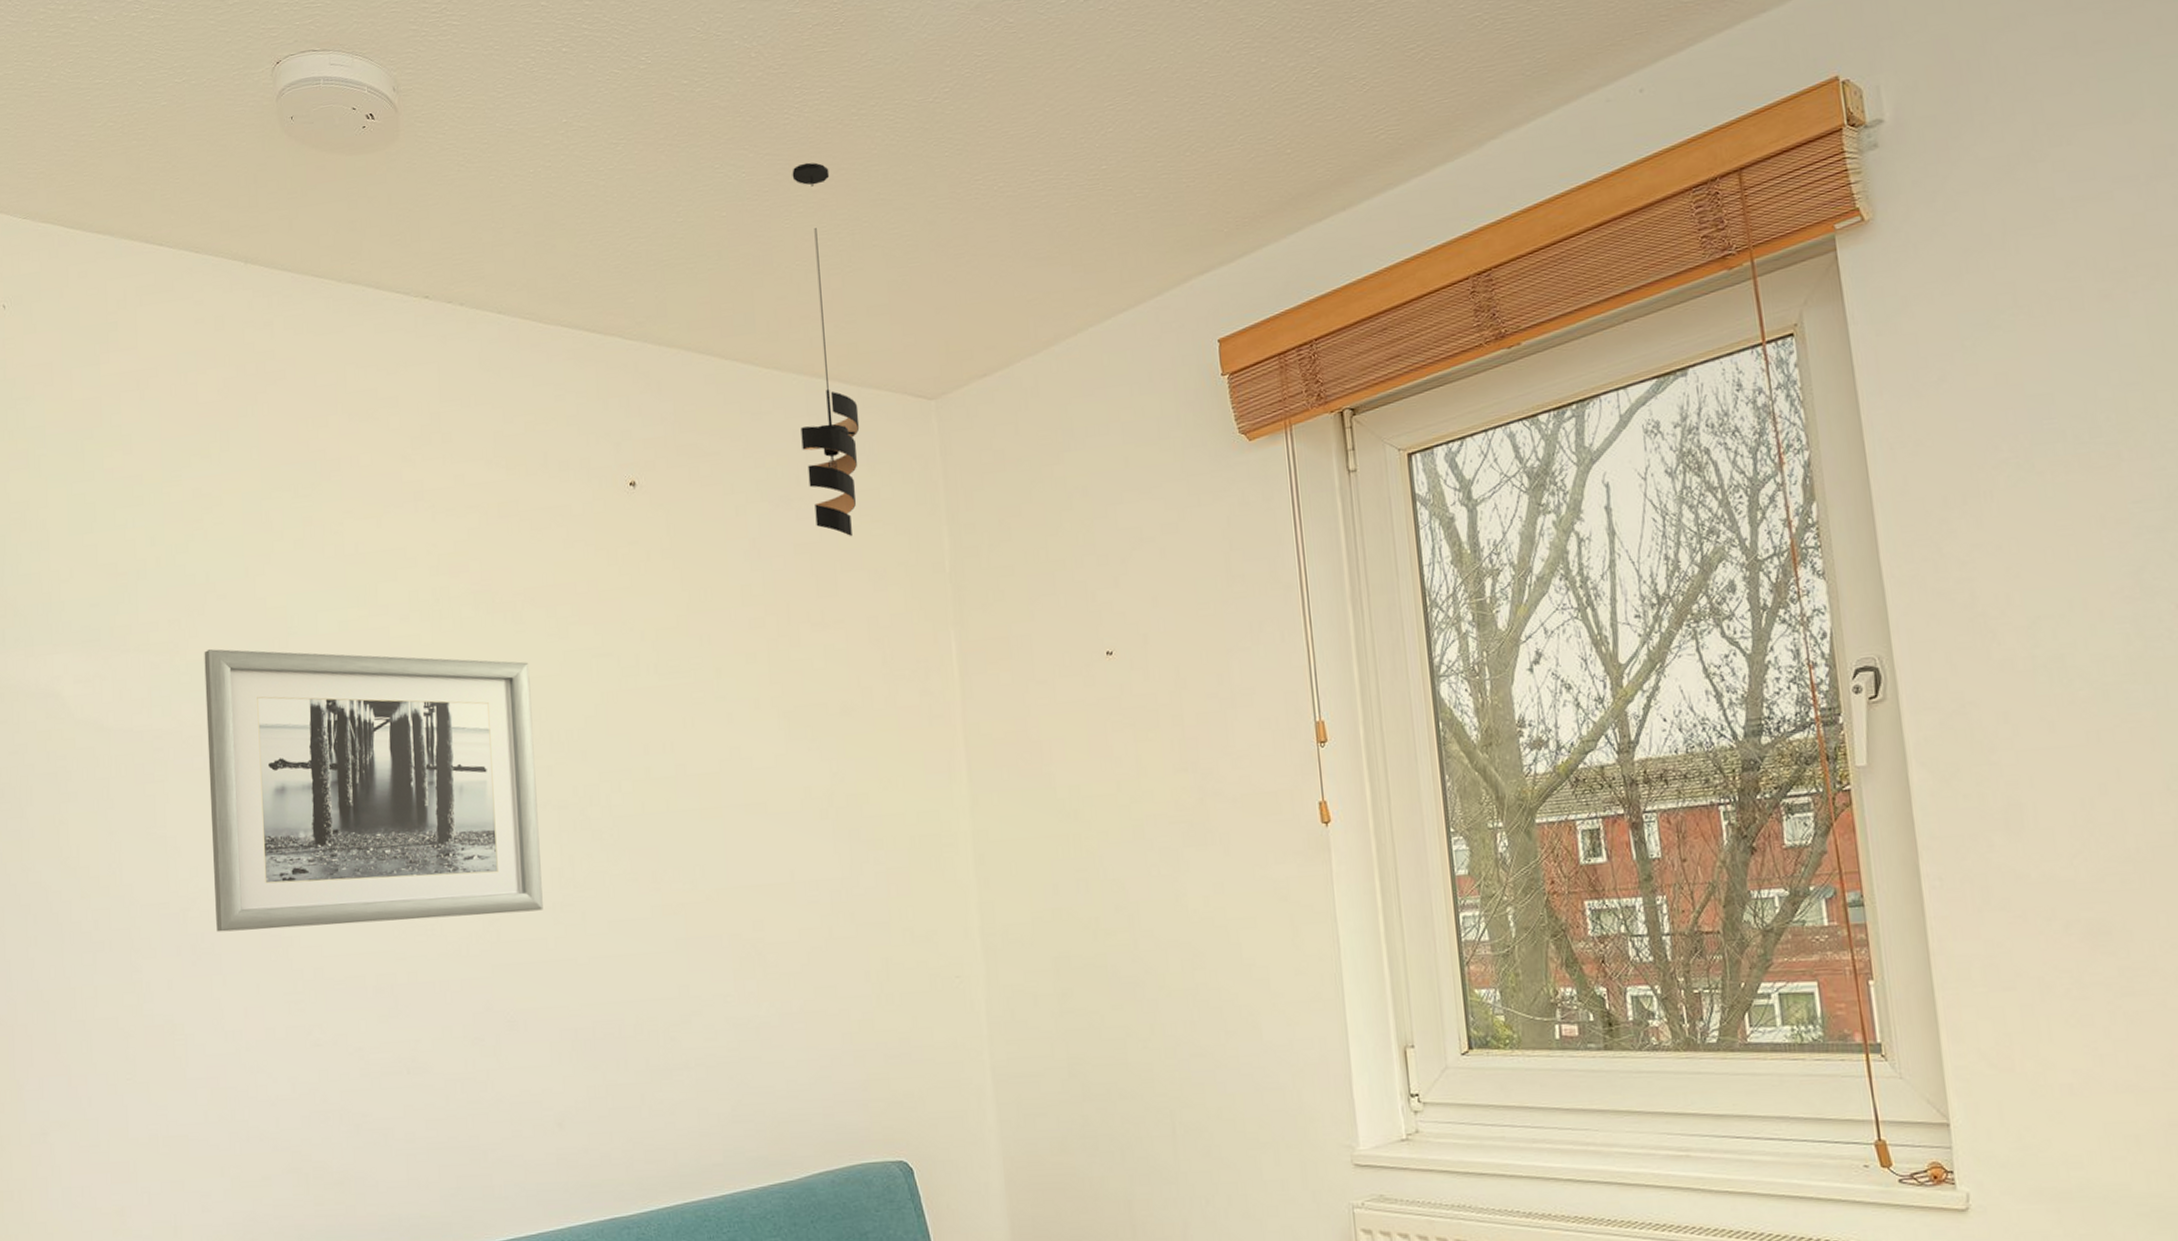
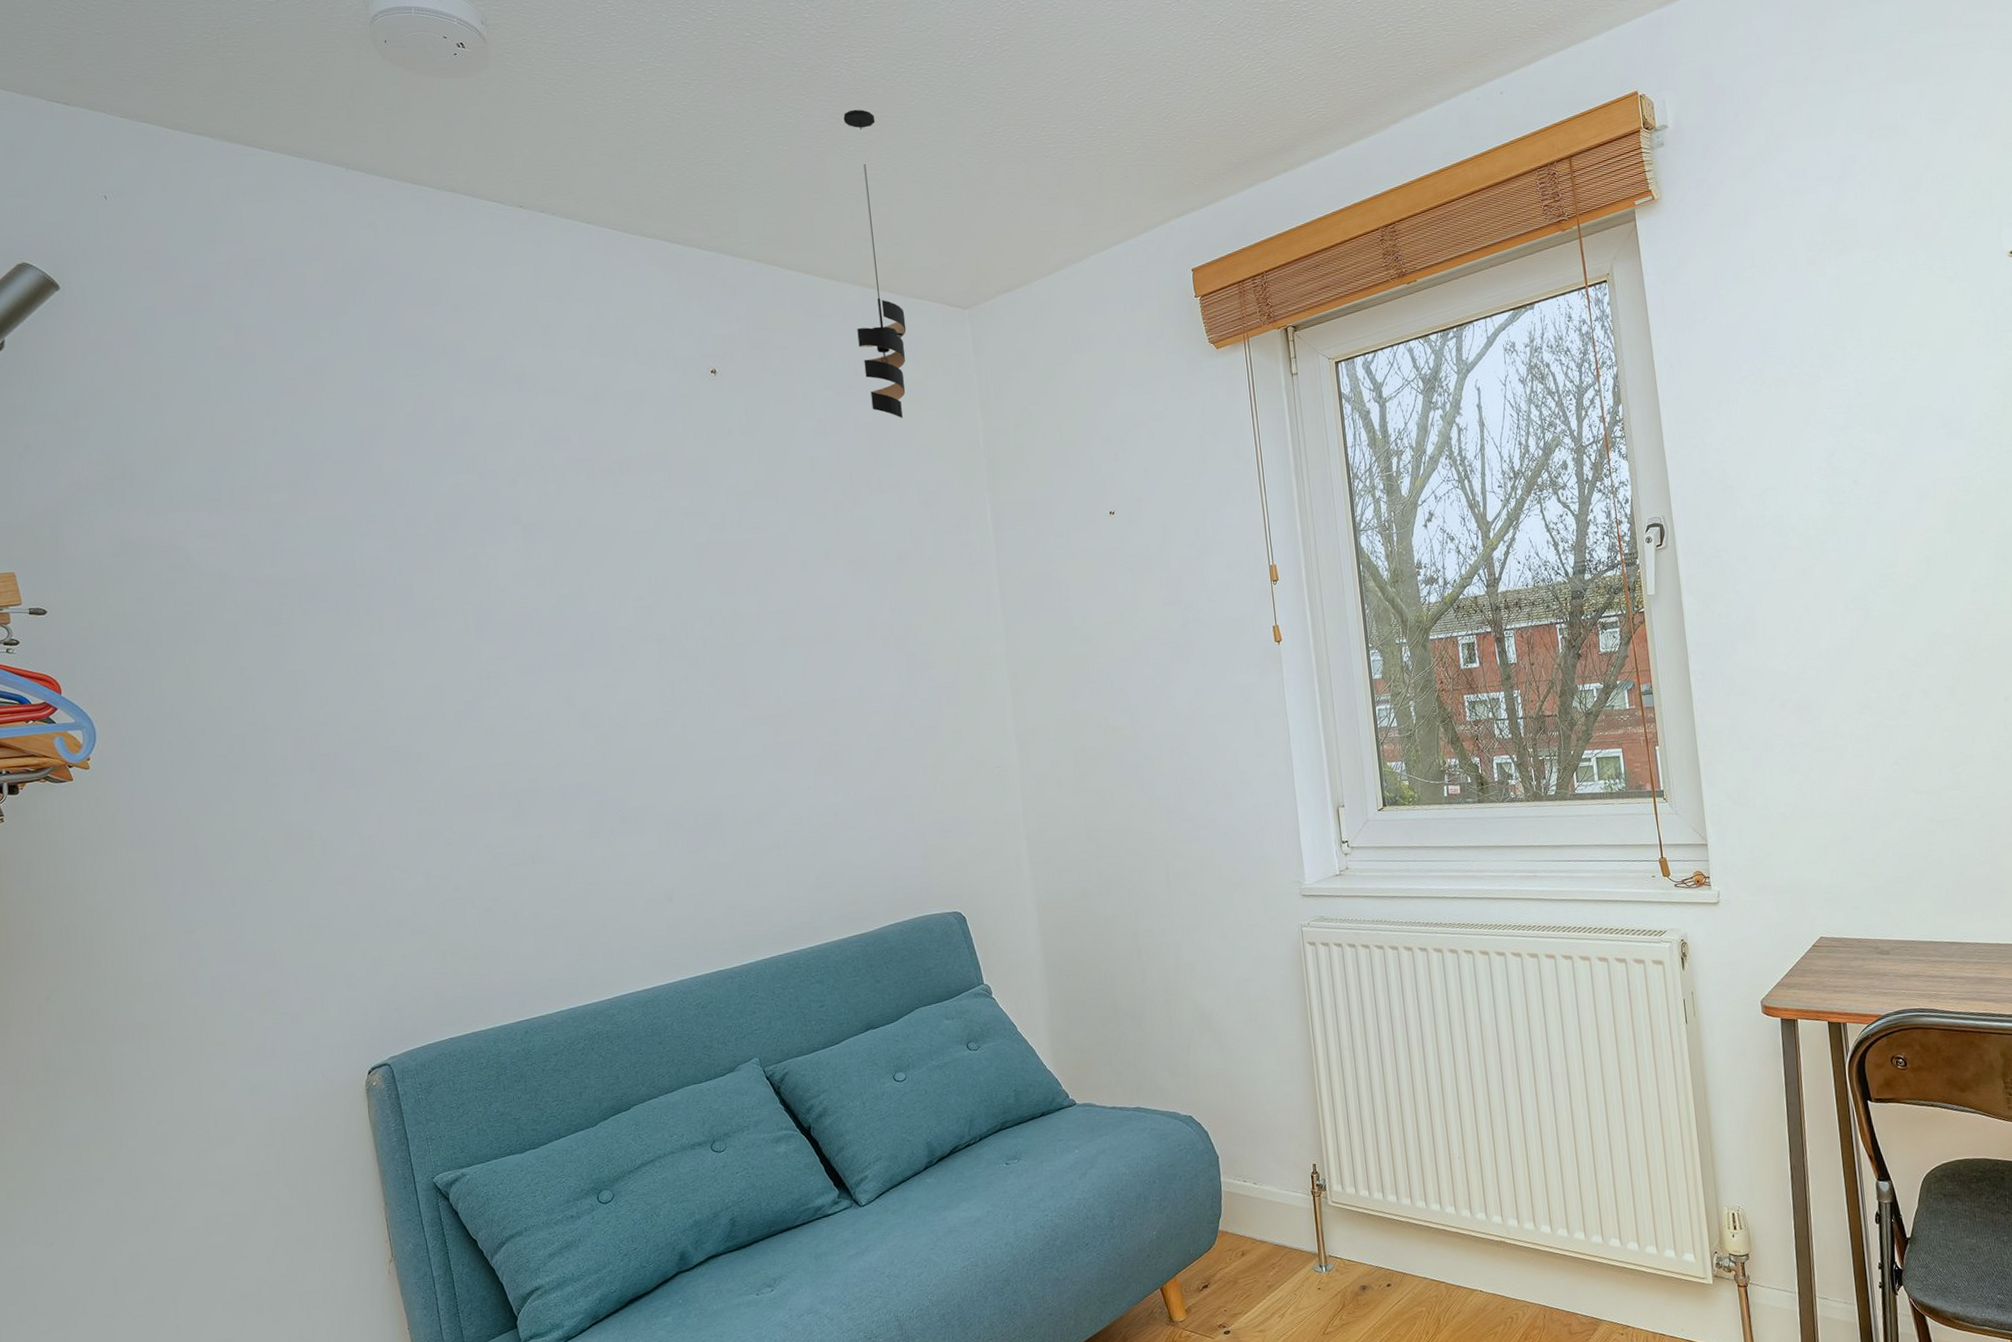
wall art: present [204,649,543,933] -> none [324,508,648,752]

